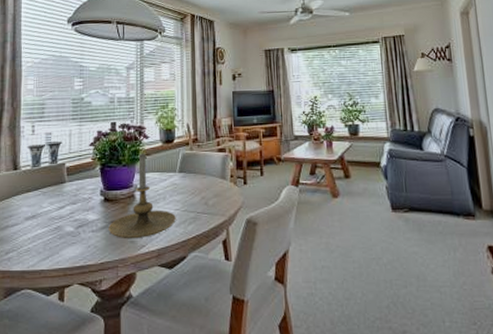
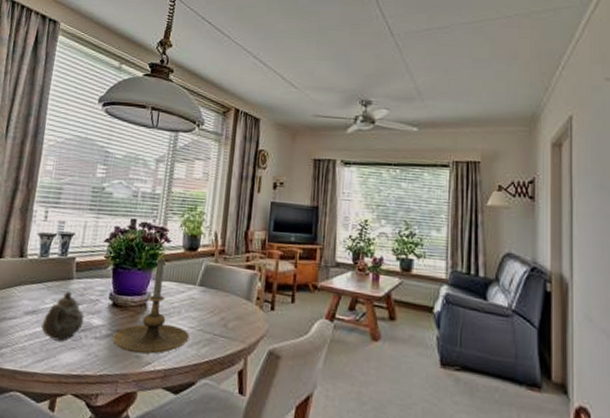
teapot: none [42,194,80,239] -> present [41,291,84,342]

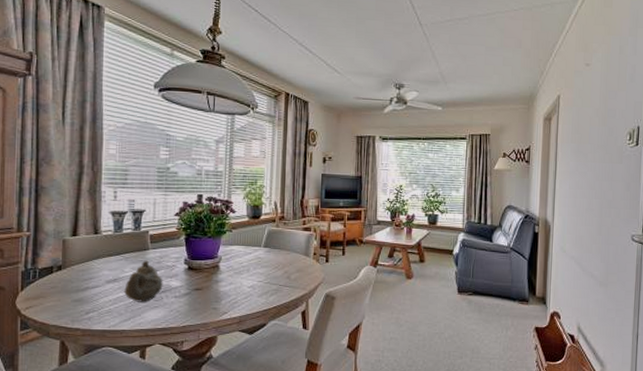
candle holder: present [112,258,190,354] -> none [191,226,259,306]

